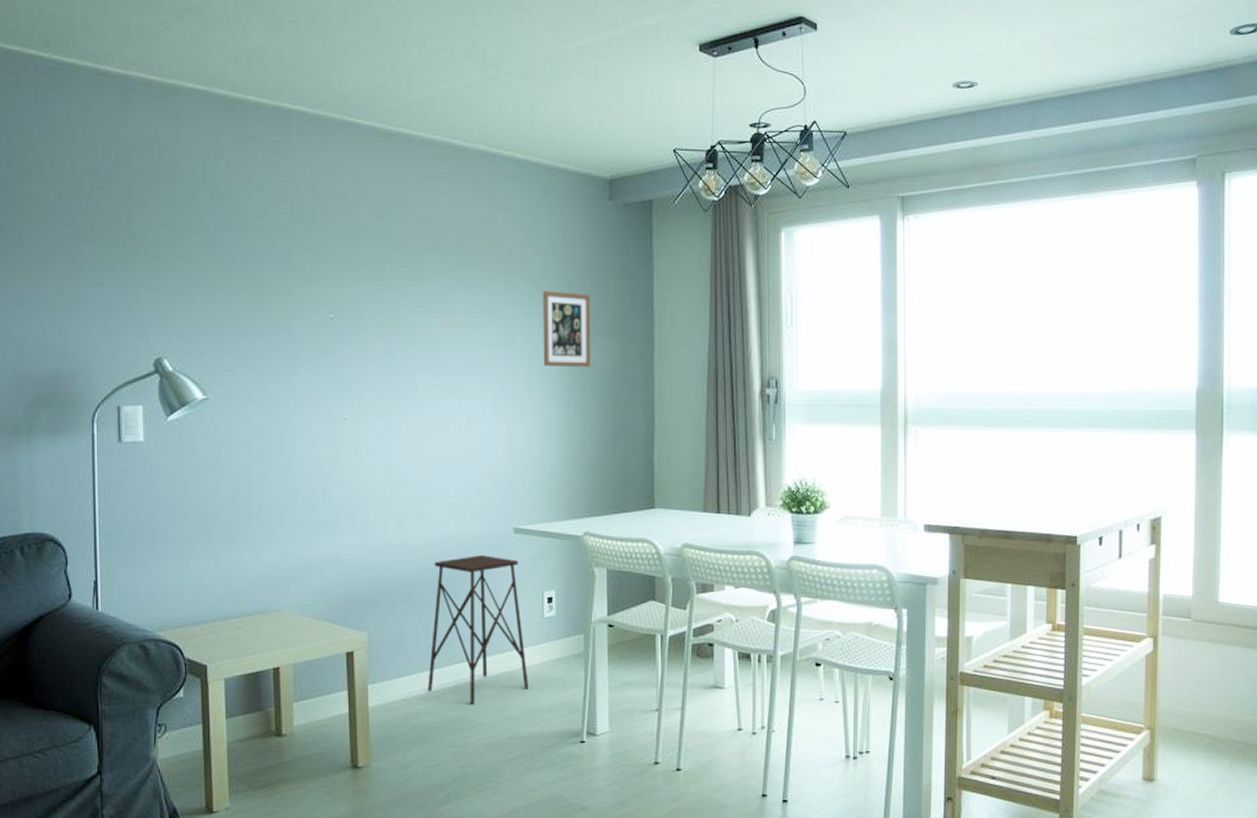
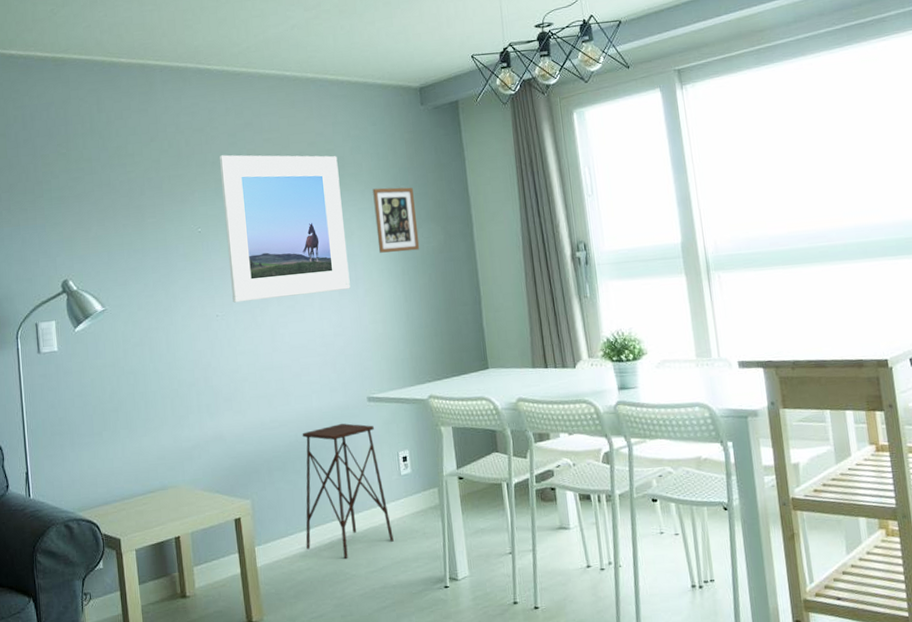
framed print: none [362,230,506,406] -> present [219,155,351,303]

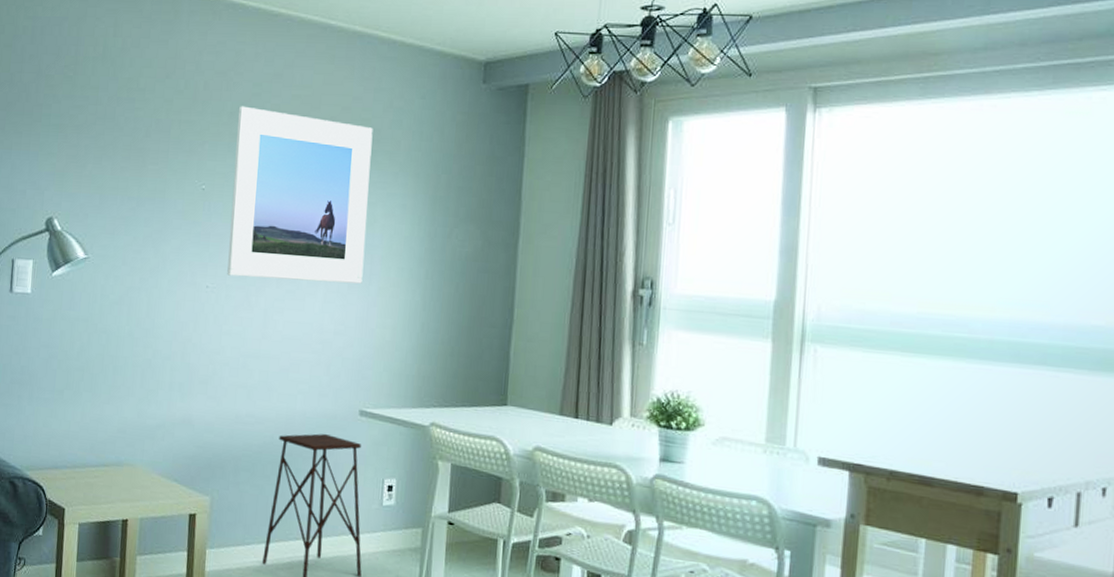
picture frame: present [372,187,420,253] -> none [402,172,456,253]

